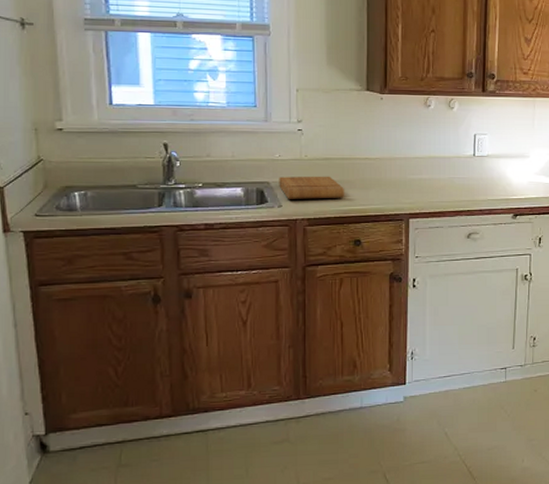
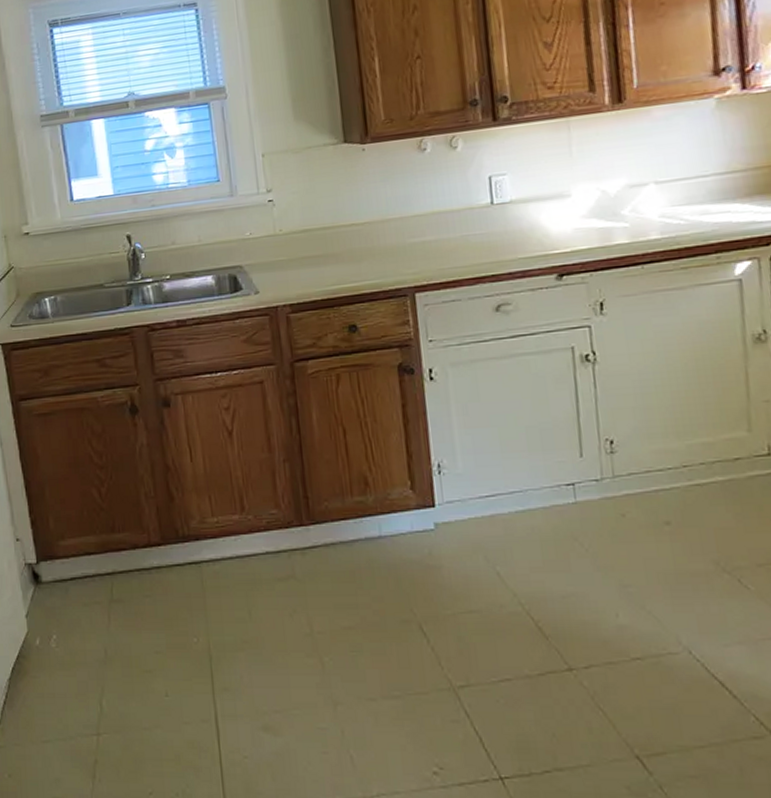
cutting board: present [279,176,344,199] -> none [252,250,331,283]

